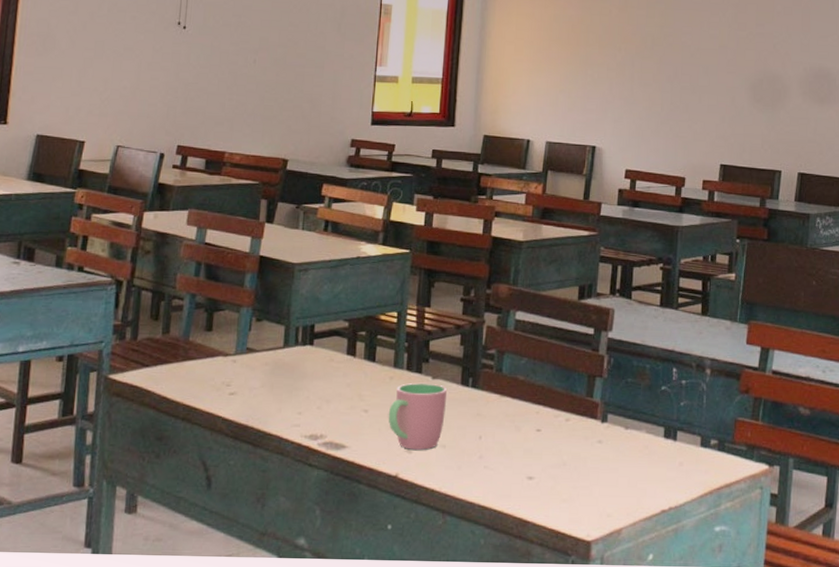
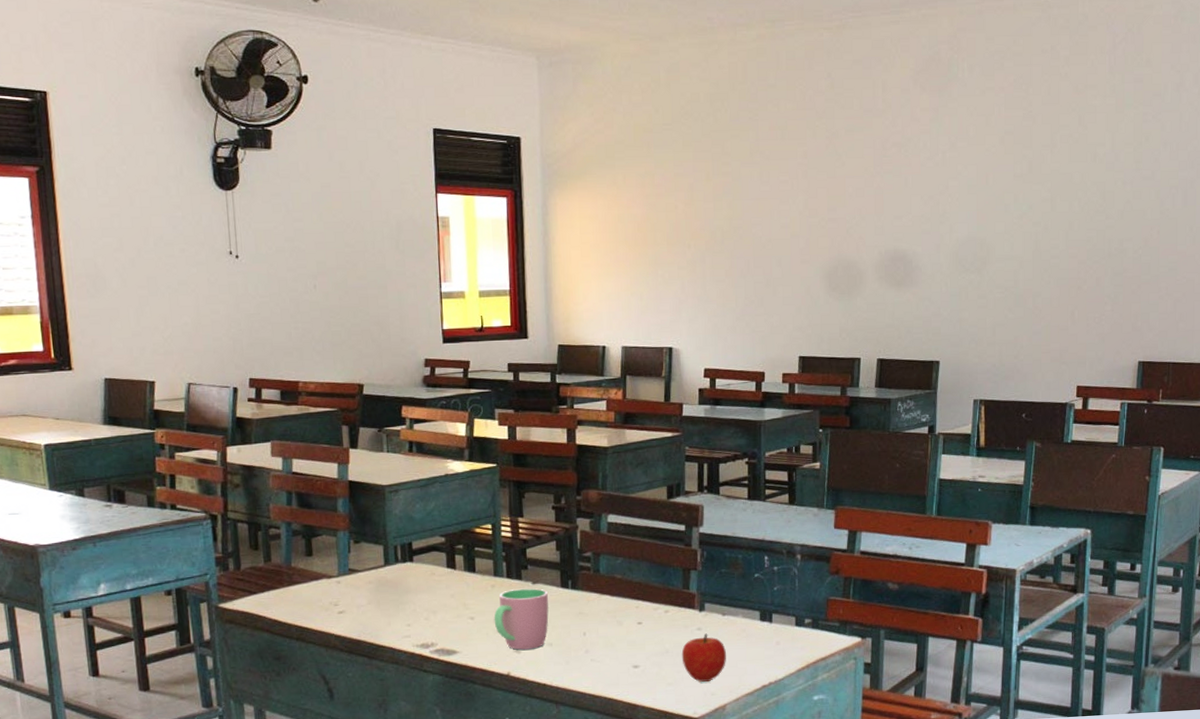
fruit: none [579,447,626,501] -> present [681,633,726,682]

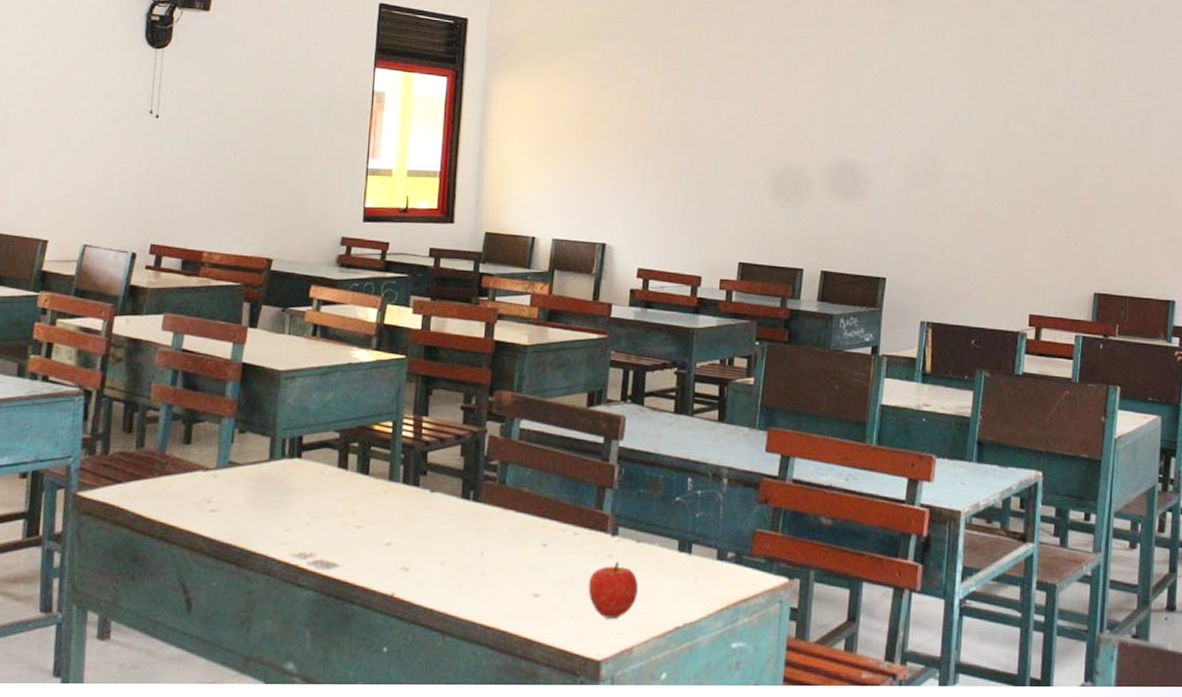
cup: present [494,588,549,650] -> none [383,497,446,567]

